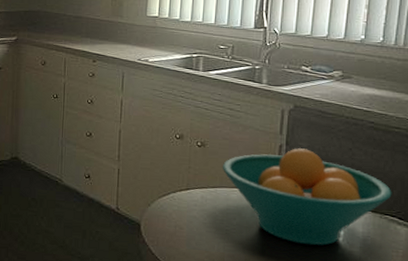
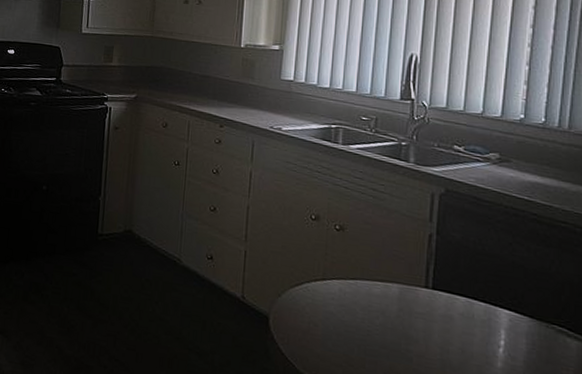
fruit bowl: present [222,148,392,246] -> none [363,239,560,357]

